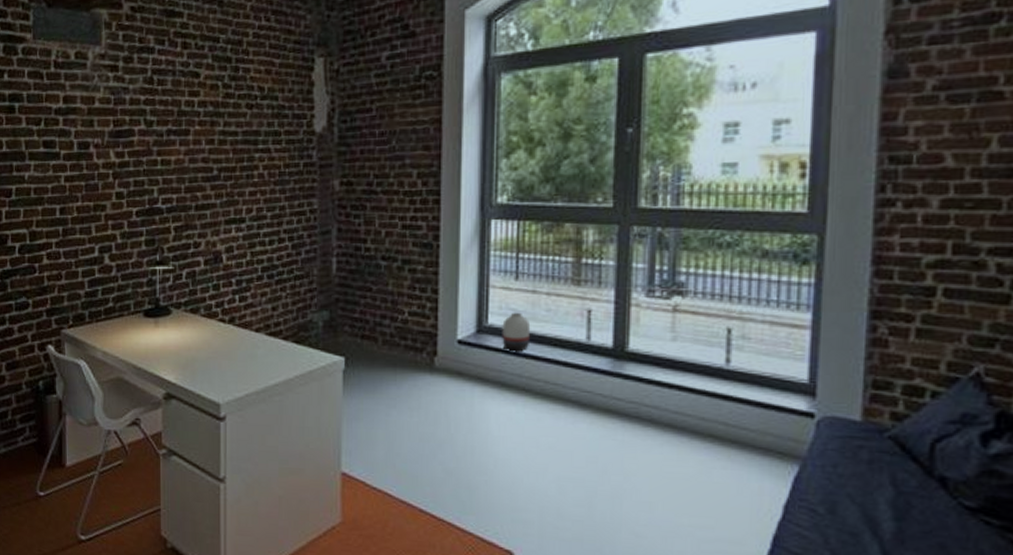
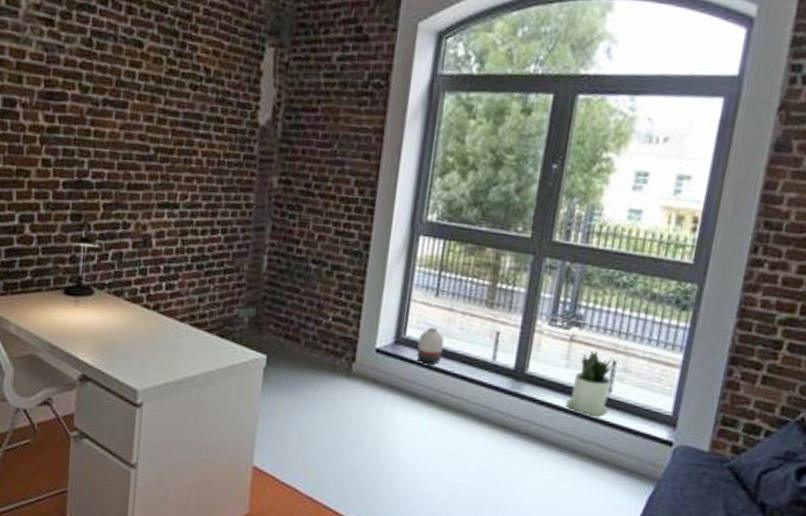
planter: none [677,319,730,391] -> present [565,350,615,417]

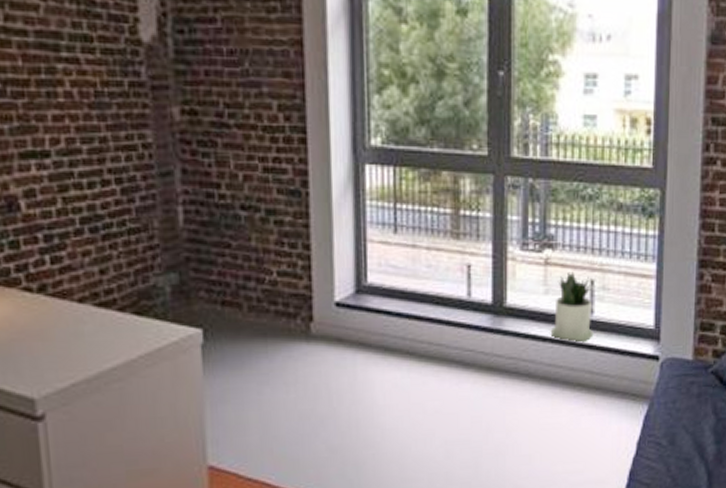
vase: present [416,327,445,364] -> none [382,269,413,311]

